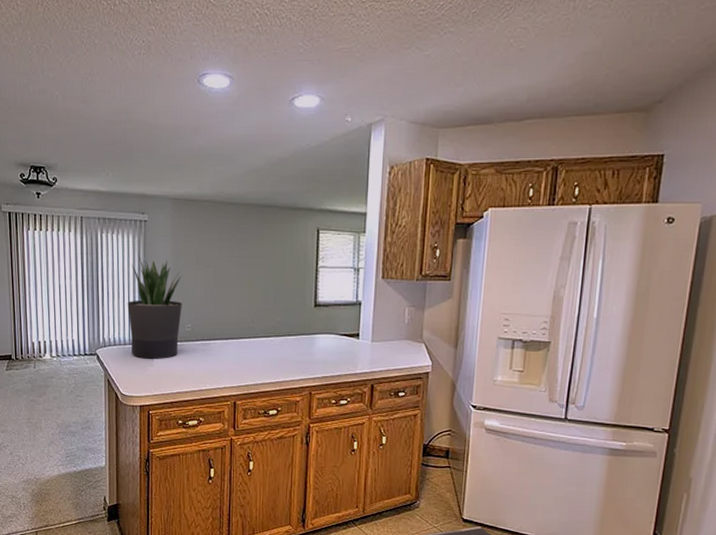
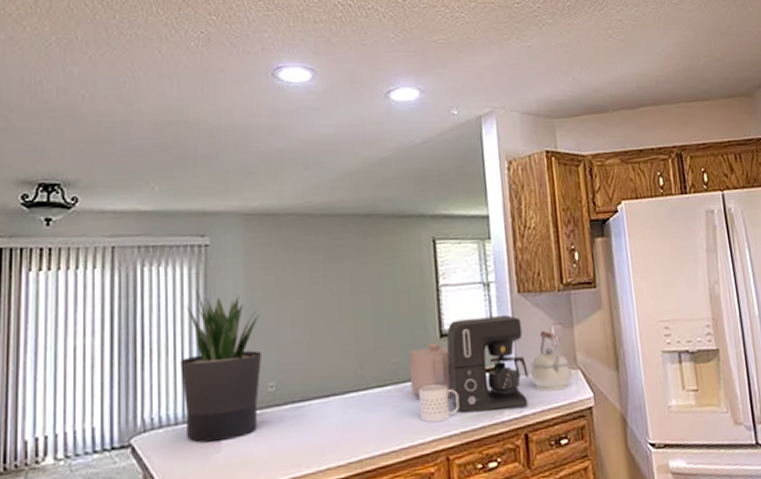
canister: none [288,310,320,352] -> present [408,342,452,399]
mug: none [292,340,324,367] -> present [419,384,460,423]
coffee maker: none [316,295,381,365] -> present [446,315,529,413]
kettle: none [382,311,417,357] -> present [530,331,572,391]

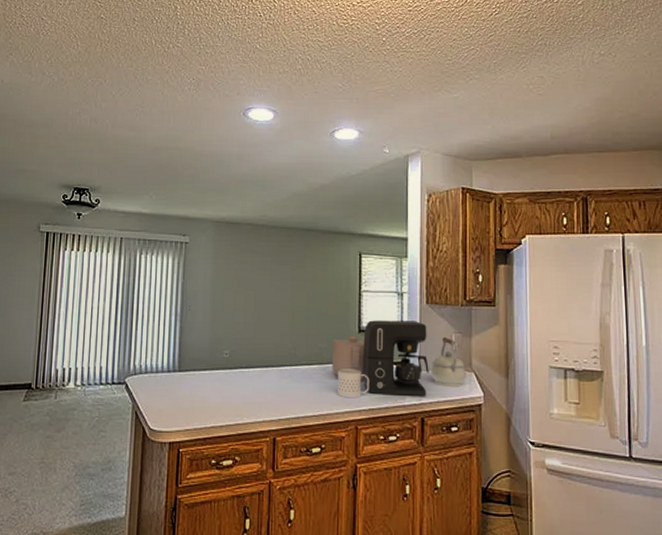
planter: present [180,290,262,443] -> none [162,275,221,389]

